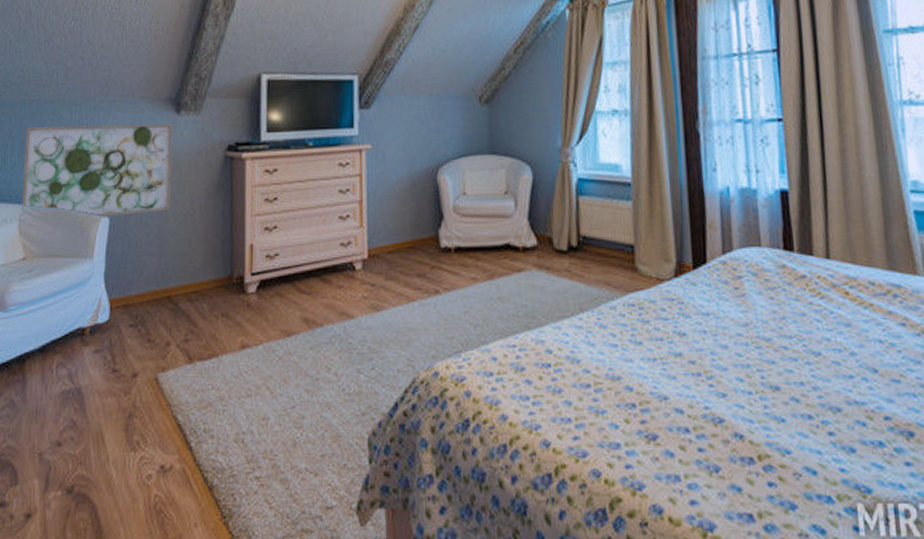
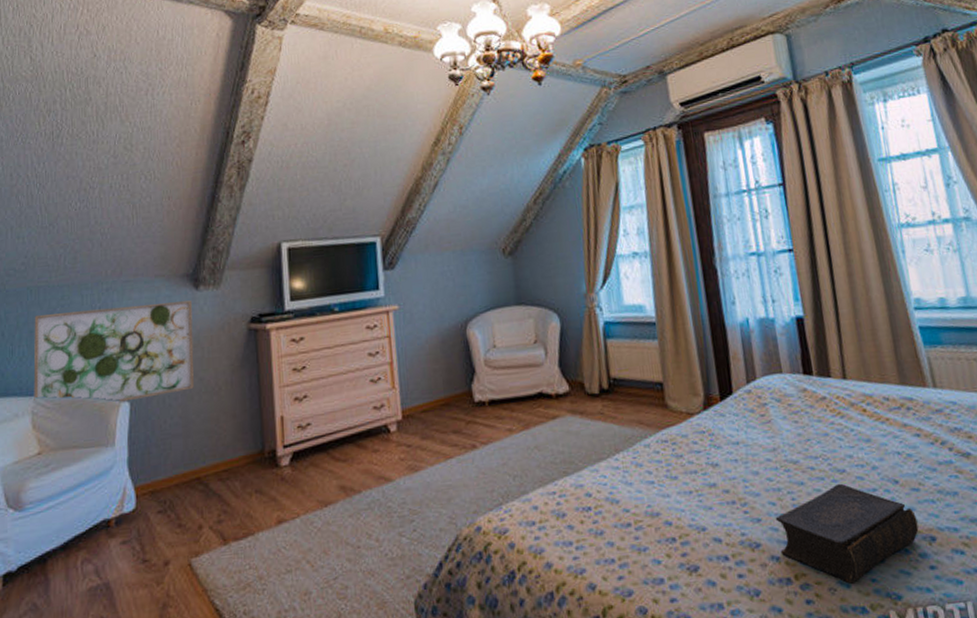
book: none [742,366,896,471] -> present [775,483,919,584]

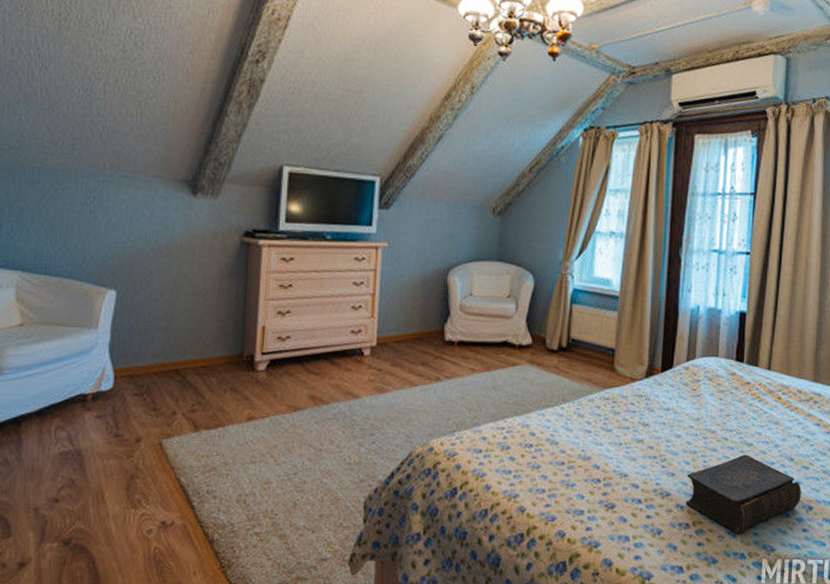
wall art: present [33,300,194,402] -> none [19,193,188,290]

